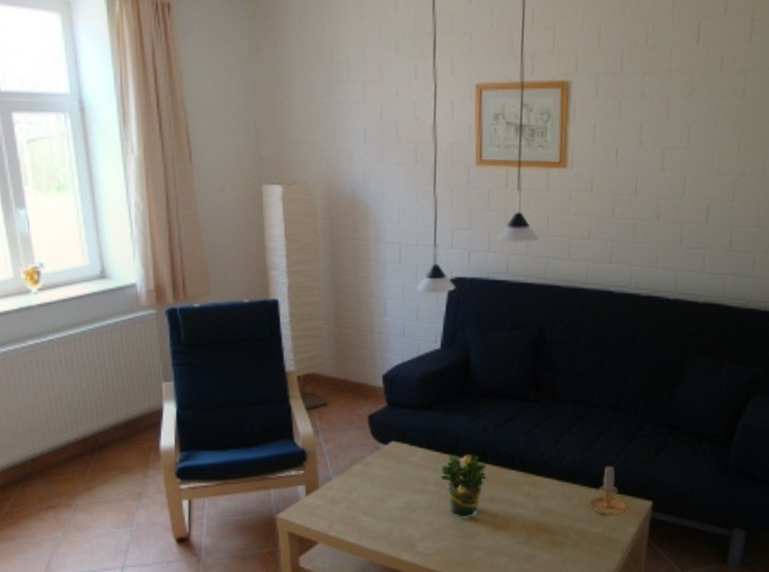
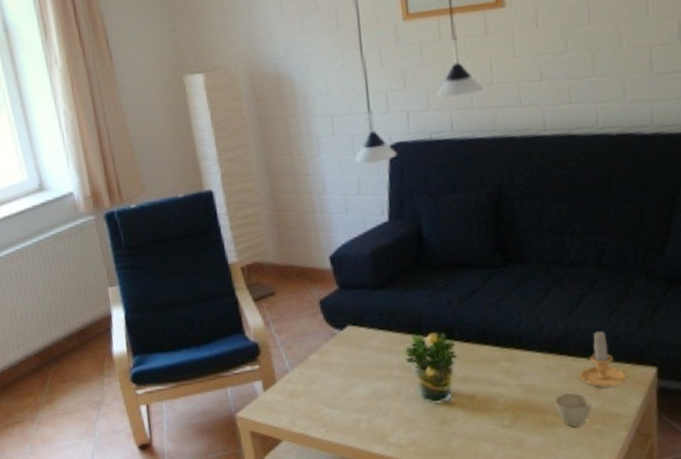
cup: none [564,517,596,548] -> present [554,392,592,427]

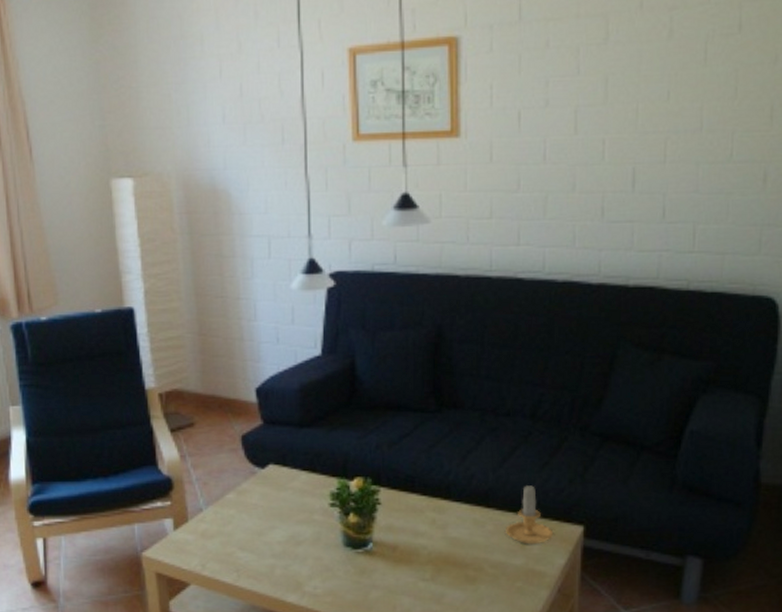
cup: present [554,392,592,427] -> none [478,547,516,584]

